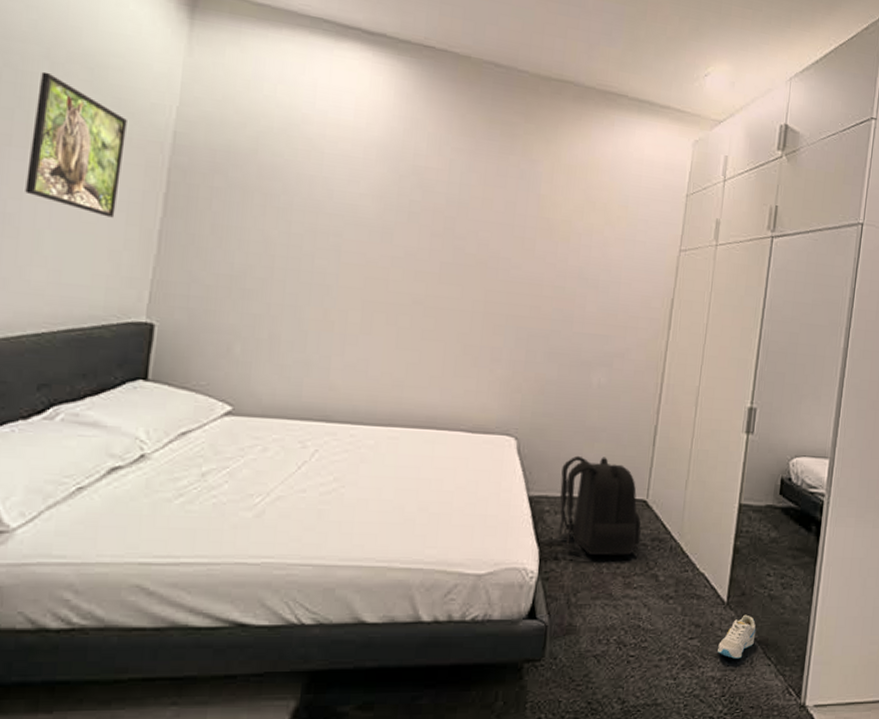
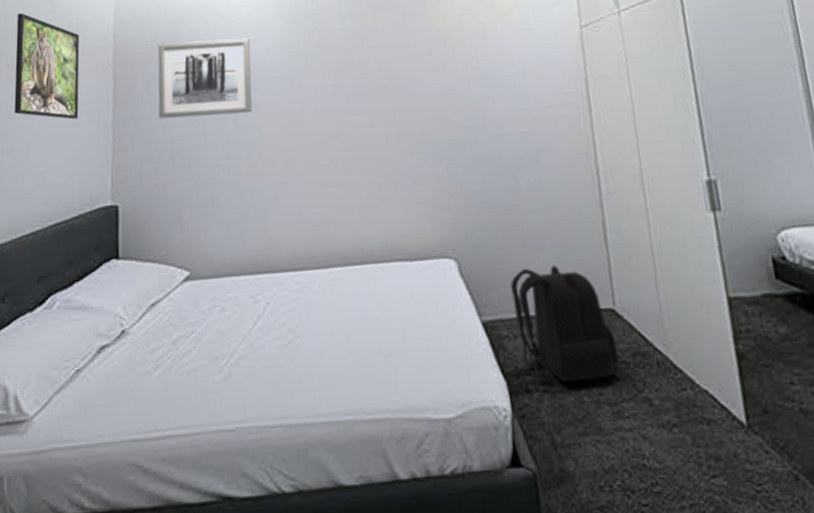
wall art: none [219,157,343,258] -> present [157,38,252,119]
sneaker: present [718,614,756,659] -> none [751,438,799,500]

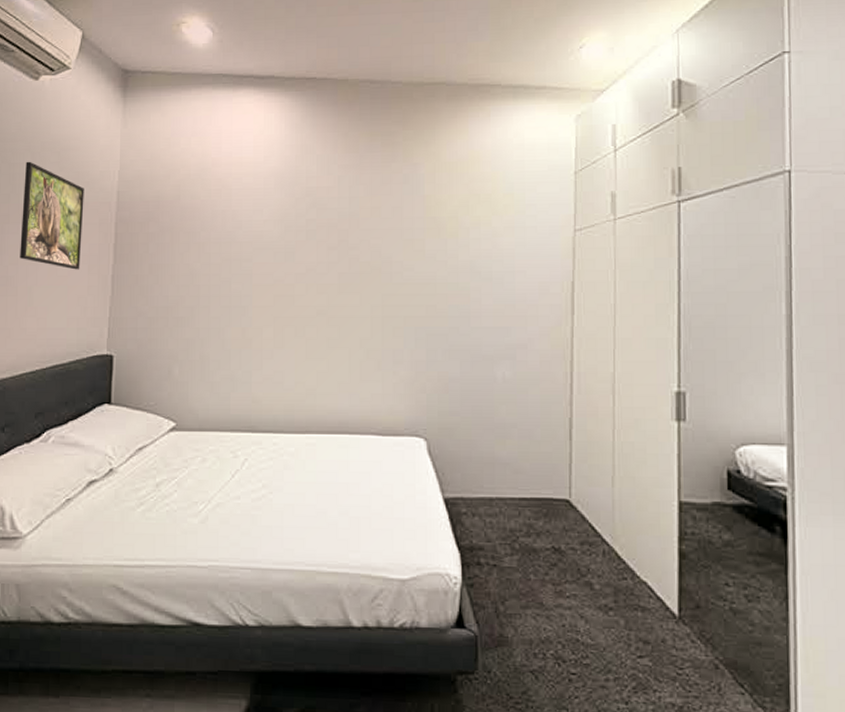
wall art: present [157,38,252,119] -> none [156,205,249,281]
backpack: present [510,265,619,382] -> none [475,454,567,561]

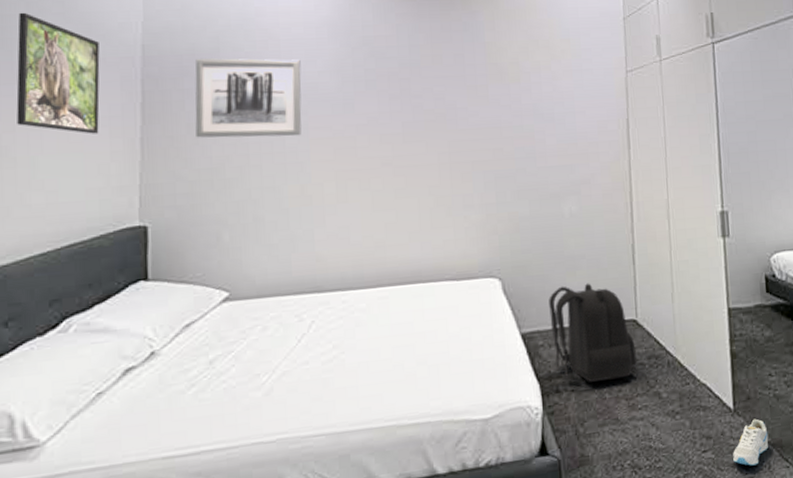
wall art: none [156,205,249,281] -> present [195,58,302,138]
backpack: none [475,454,567,561] -> present [549,283,637,382]
sneaker: none [674,631,720,684] -> present [733,418,769,466]

